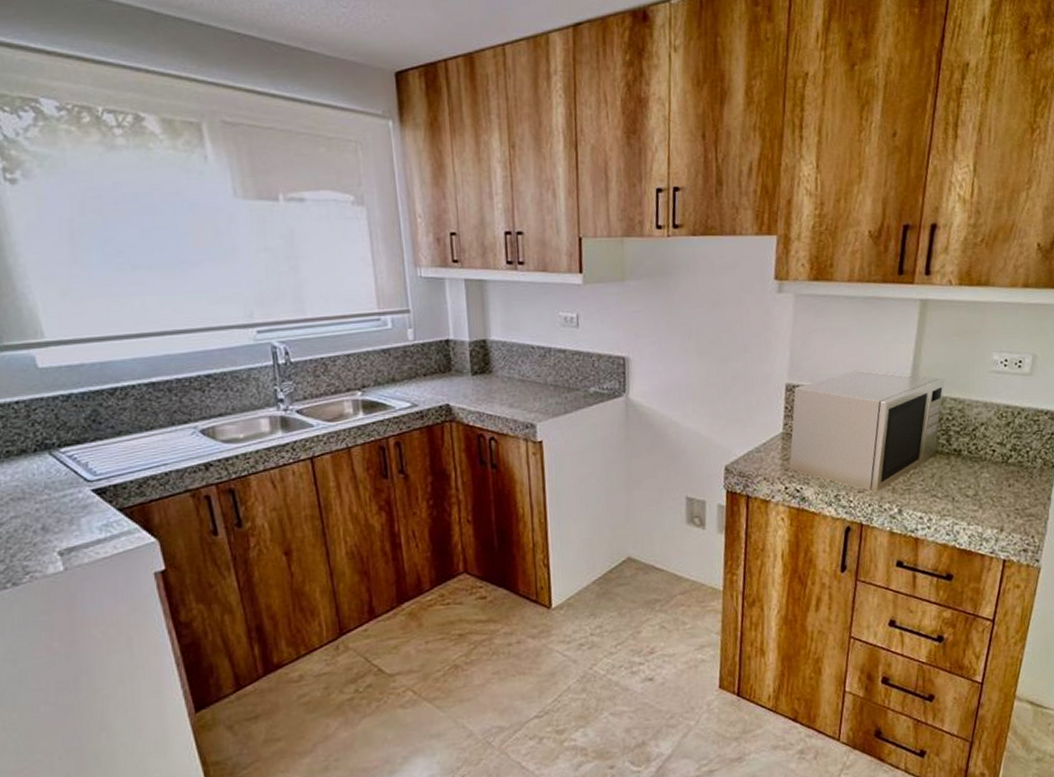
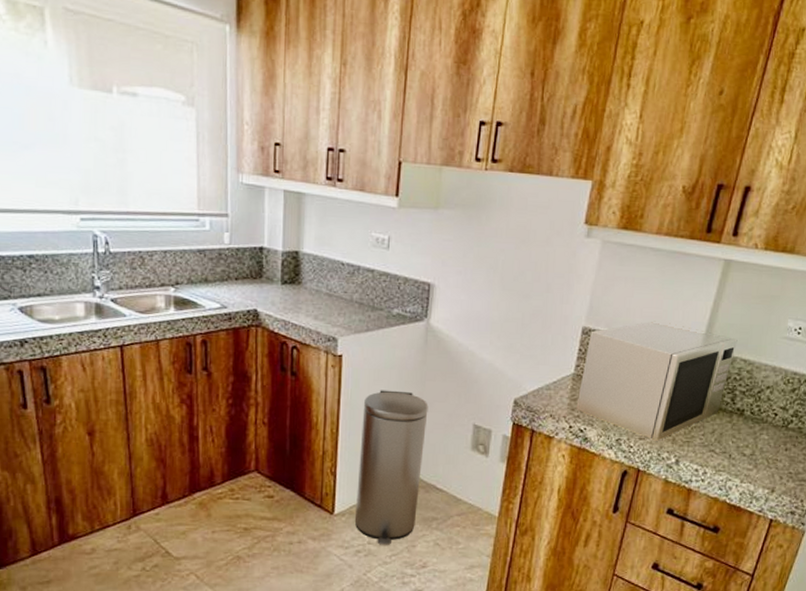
pedal bin: none [569,471,638,636] -> present [354,390,428,546]

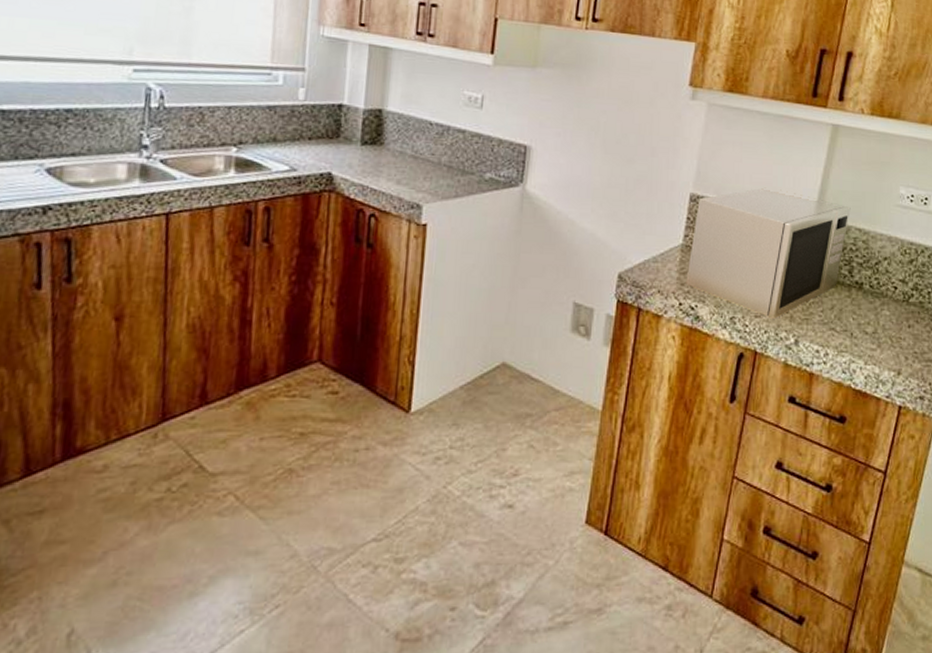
pedal bin: present [354,390,428,546] -> none [434,264,523,451]

